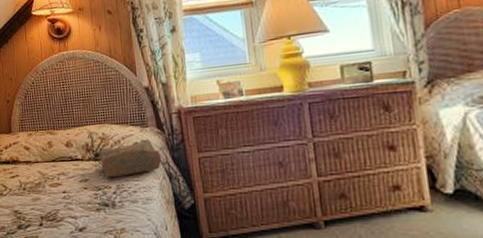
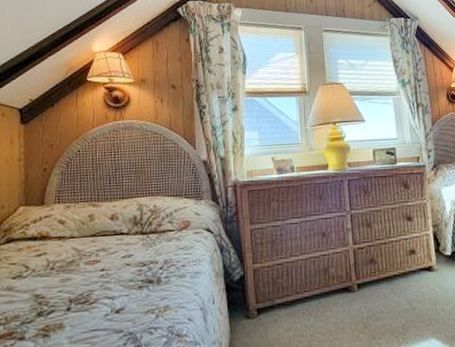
tote bag: present [93,139,162,177] -> none [141,211,215,251]

